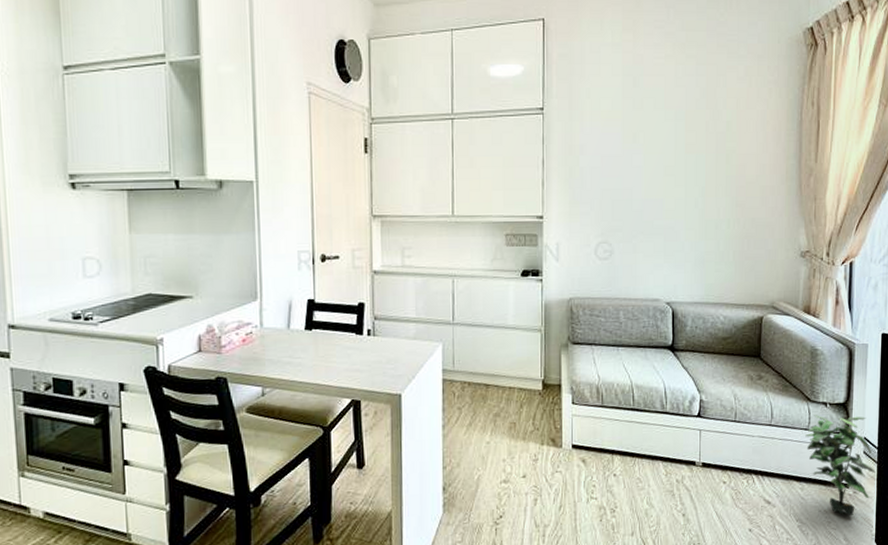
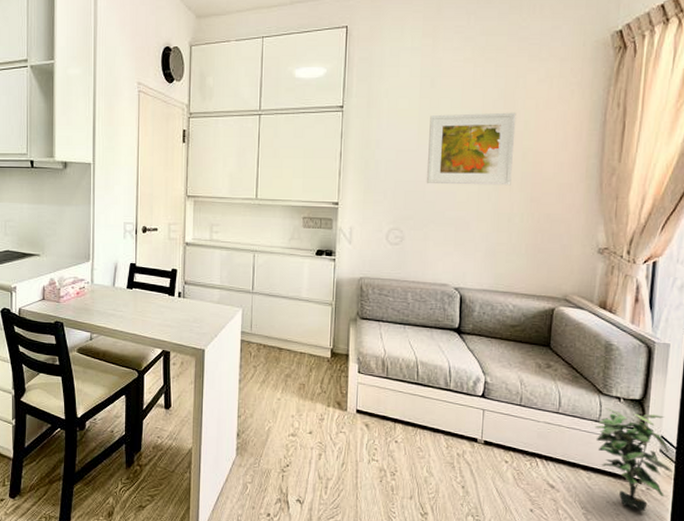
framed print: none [633,112,719,192] -> present [426,112,517,186]

